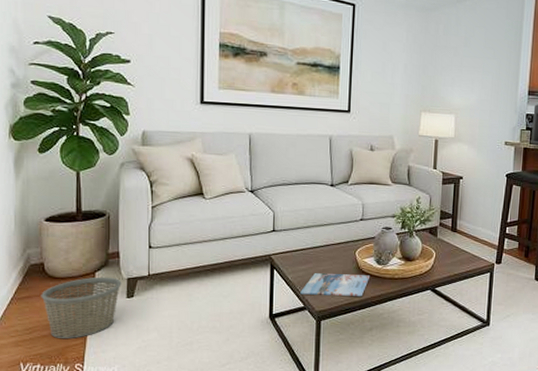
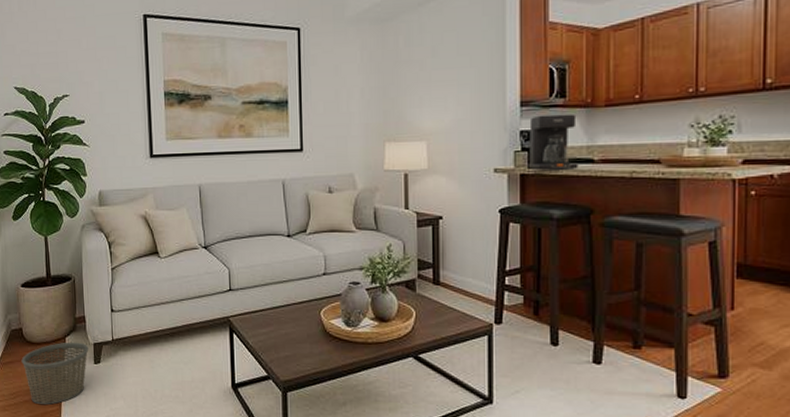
magazine: present [300,273,371,296] -> none [262,337,340,364]

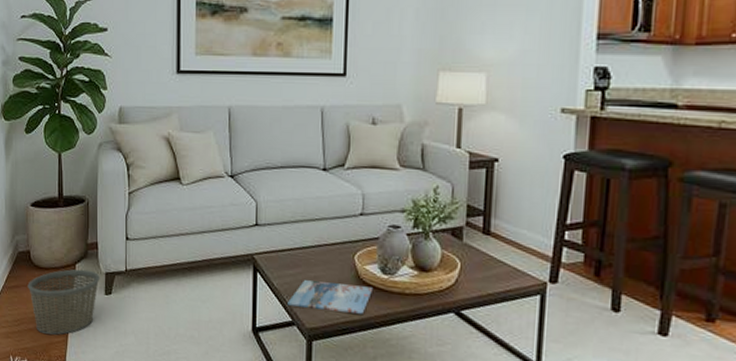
magazine: none [262,337,340,364] -> present [287,280,374,314]
coffee maker: present [528,114,579,170] -> none [600,50,661,115]

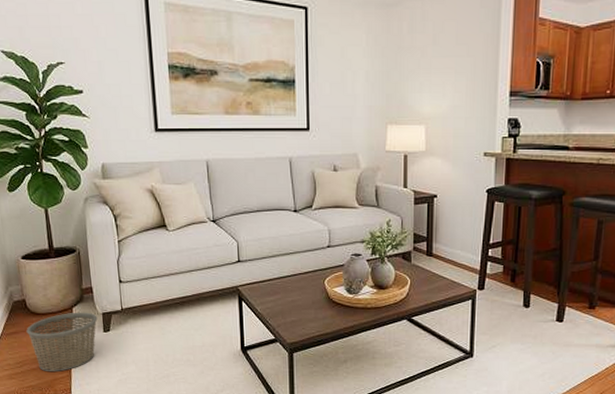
magazine: present [287,280,374,314] -> none [270,304,342,327]

